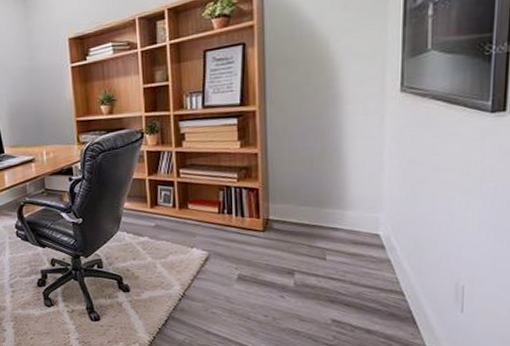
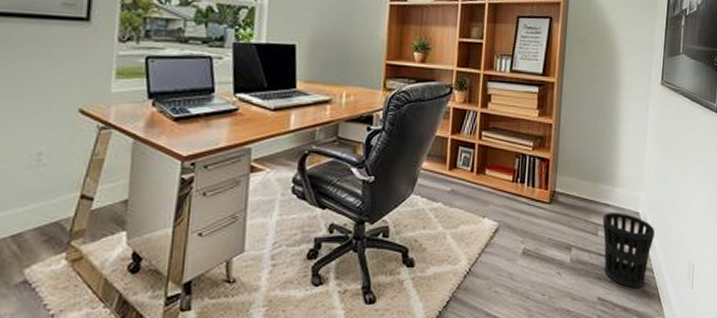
wastebasket: none [331,235,403,312] -> present [602,211,655,289]

